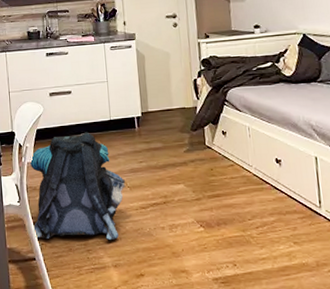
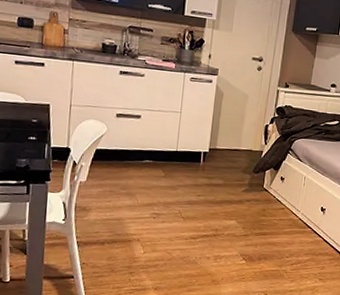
backpack: present [29,132,125,241] -> none [76,159,180,266]

